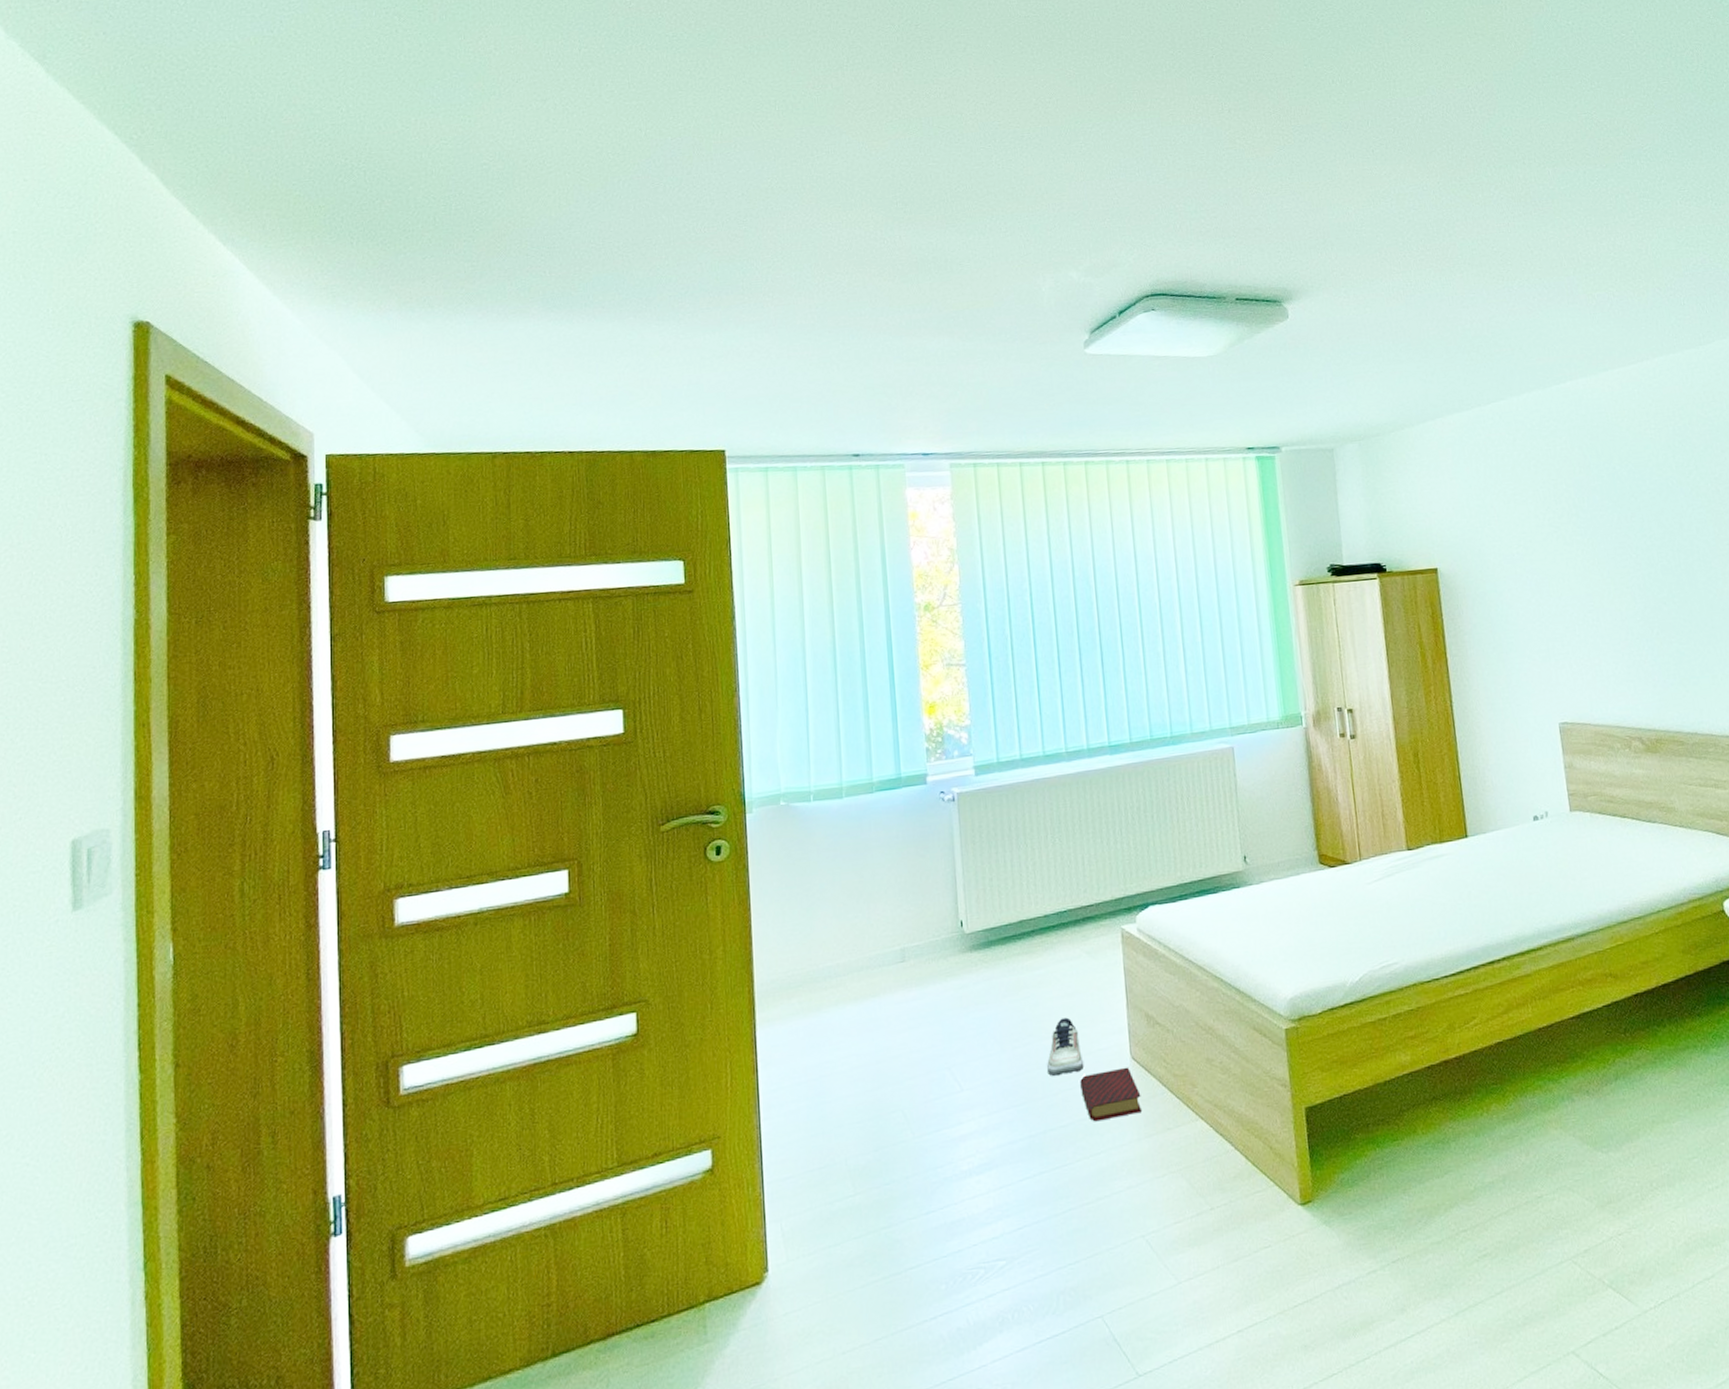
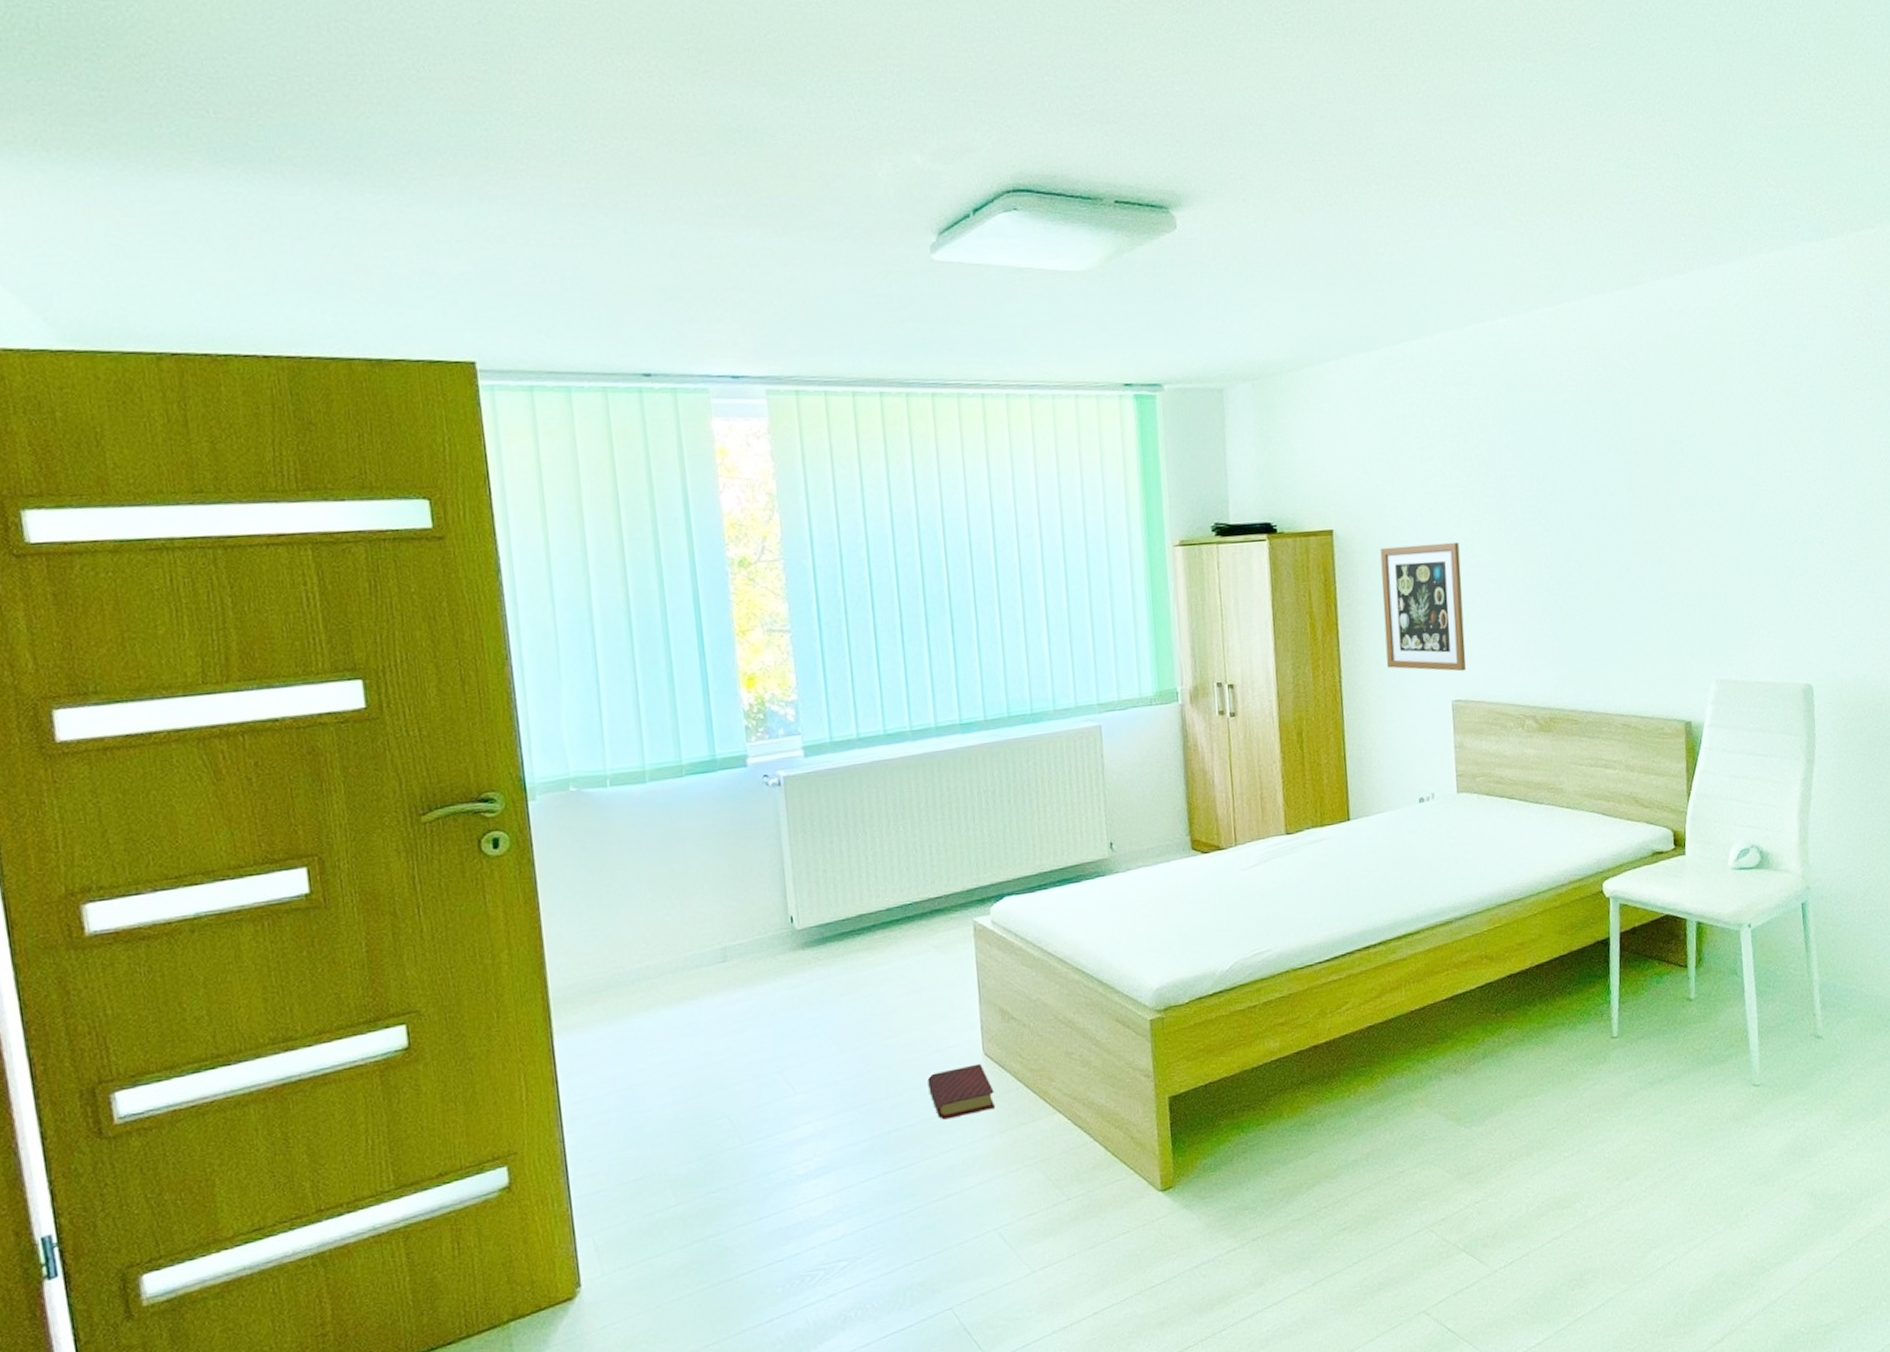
shoe: present [1047,1017,1085,1077] -> none [891,1015,933,1076]
wall art: none [1482,576,1570,696] -> present [1380,541,1466,672]

